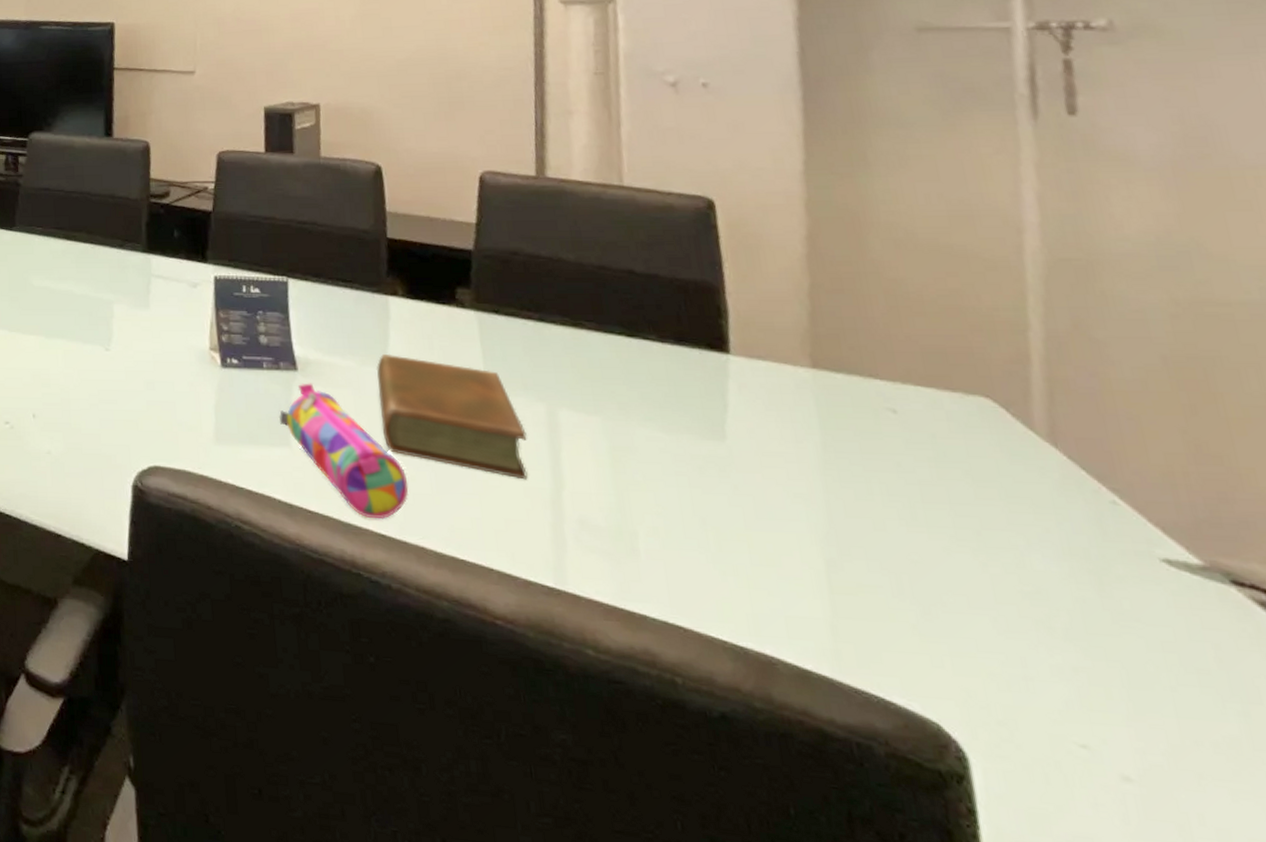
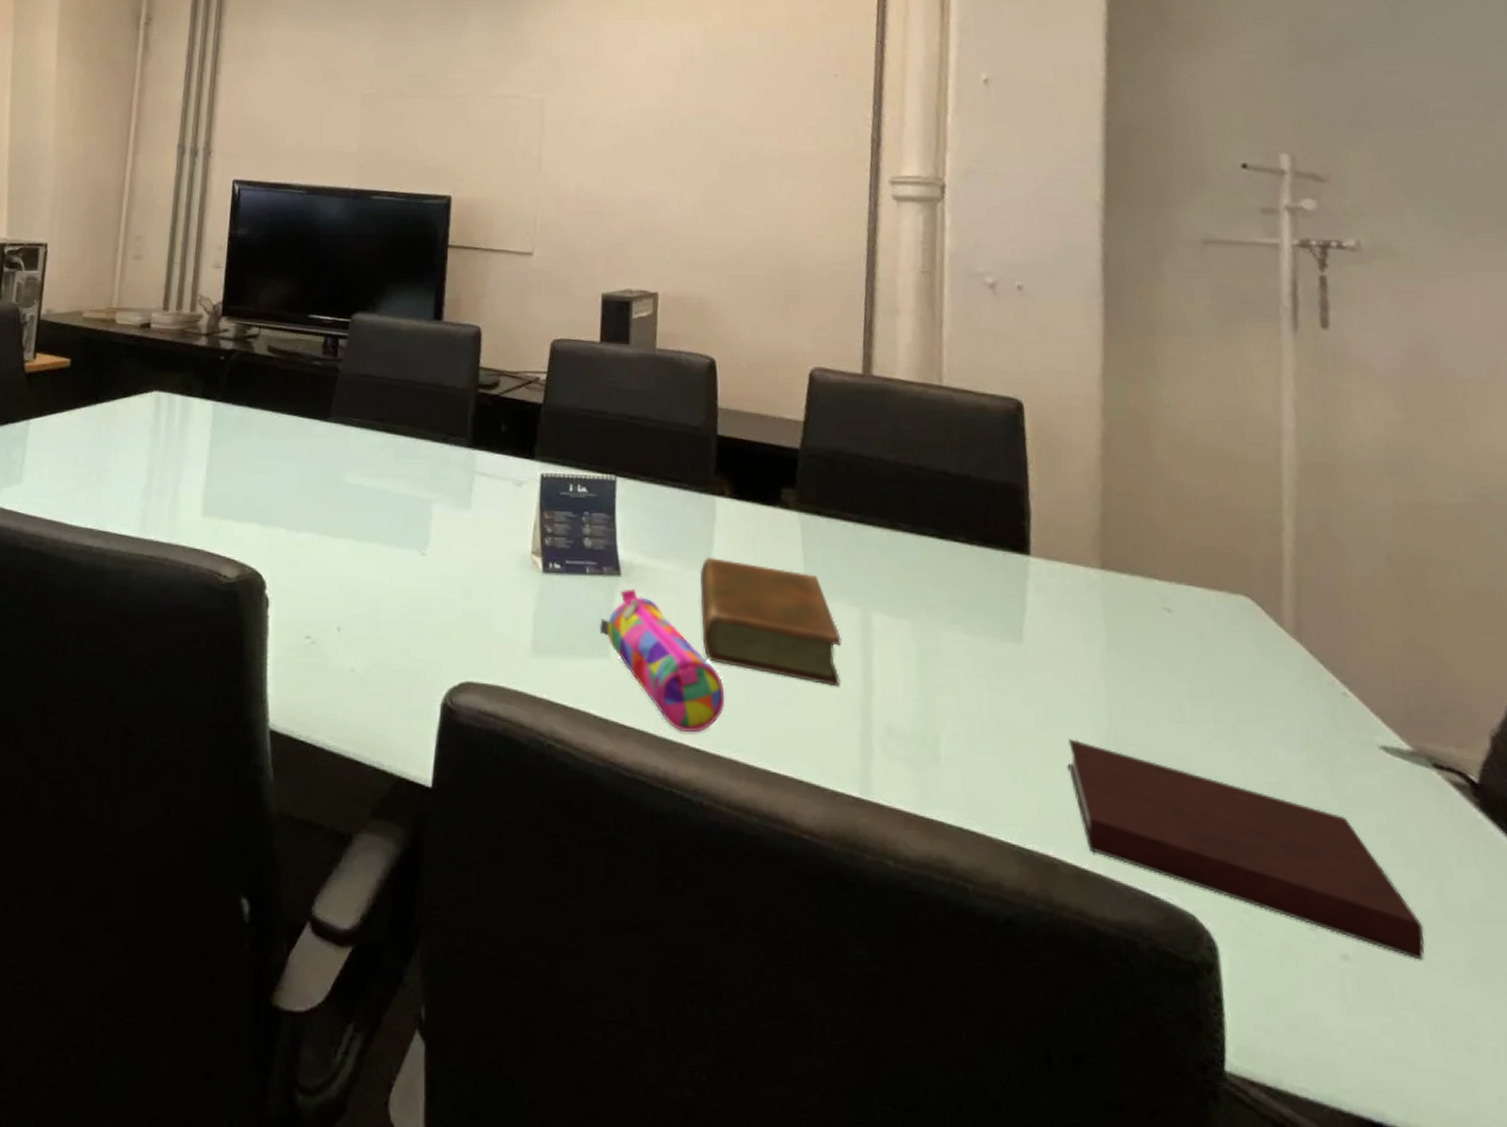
notebook: none [782,538,1229,789] -> present [1067,739,1425,960]

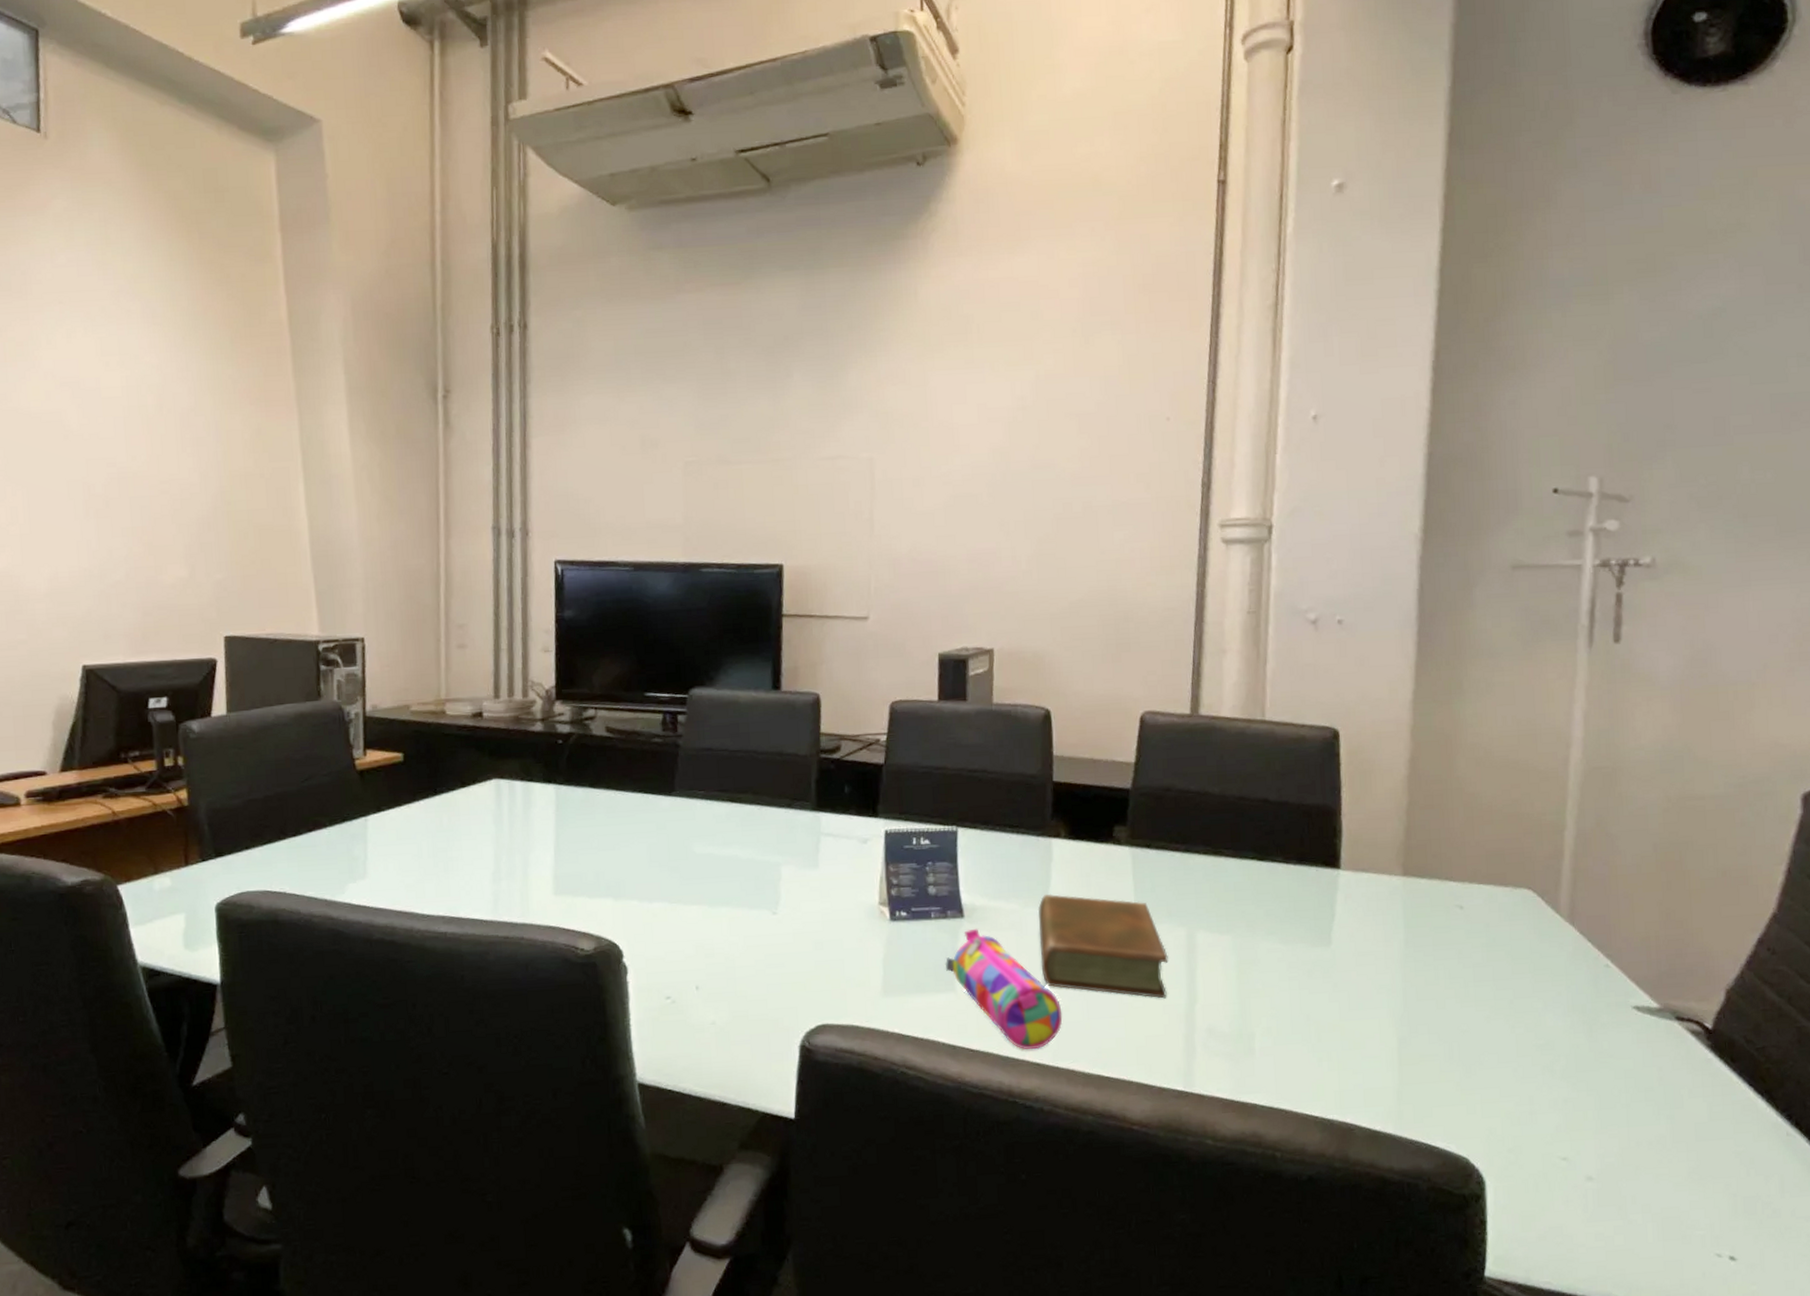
notebook: present [1067,739,1425,960] -> none [1366,1024,1655,1174]

